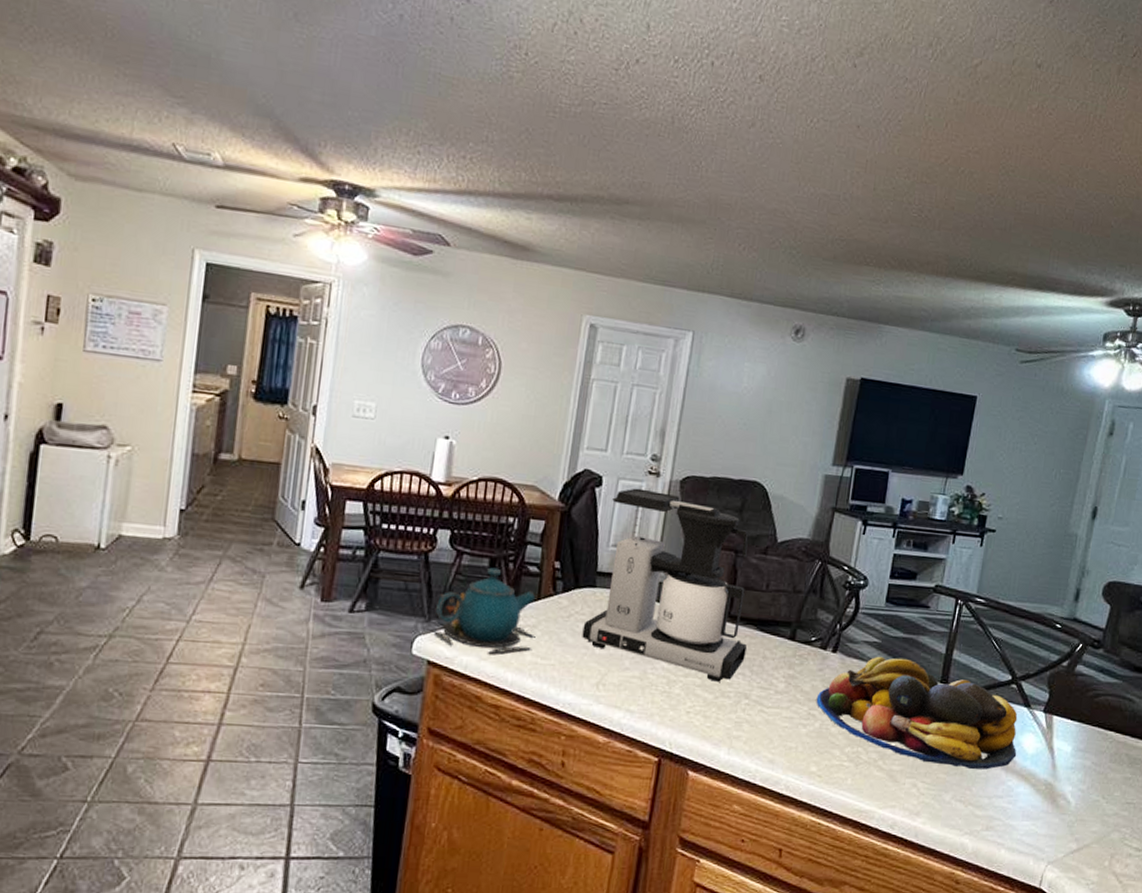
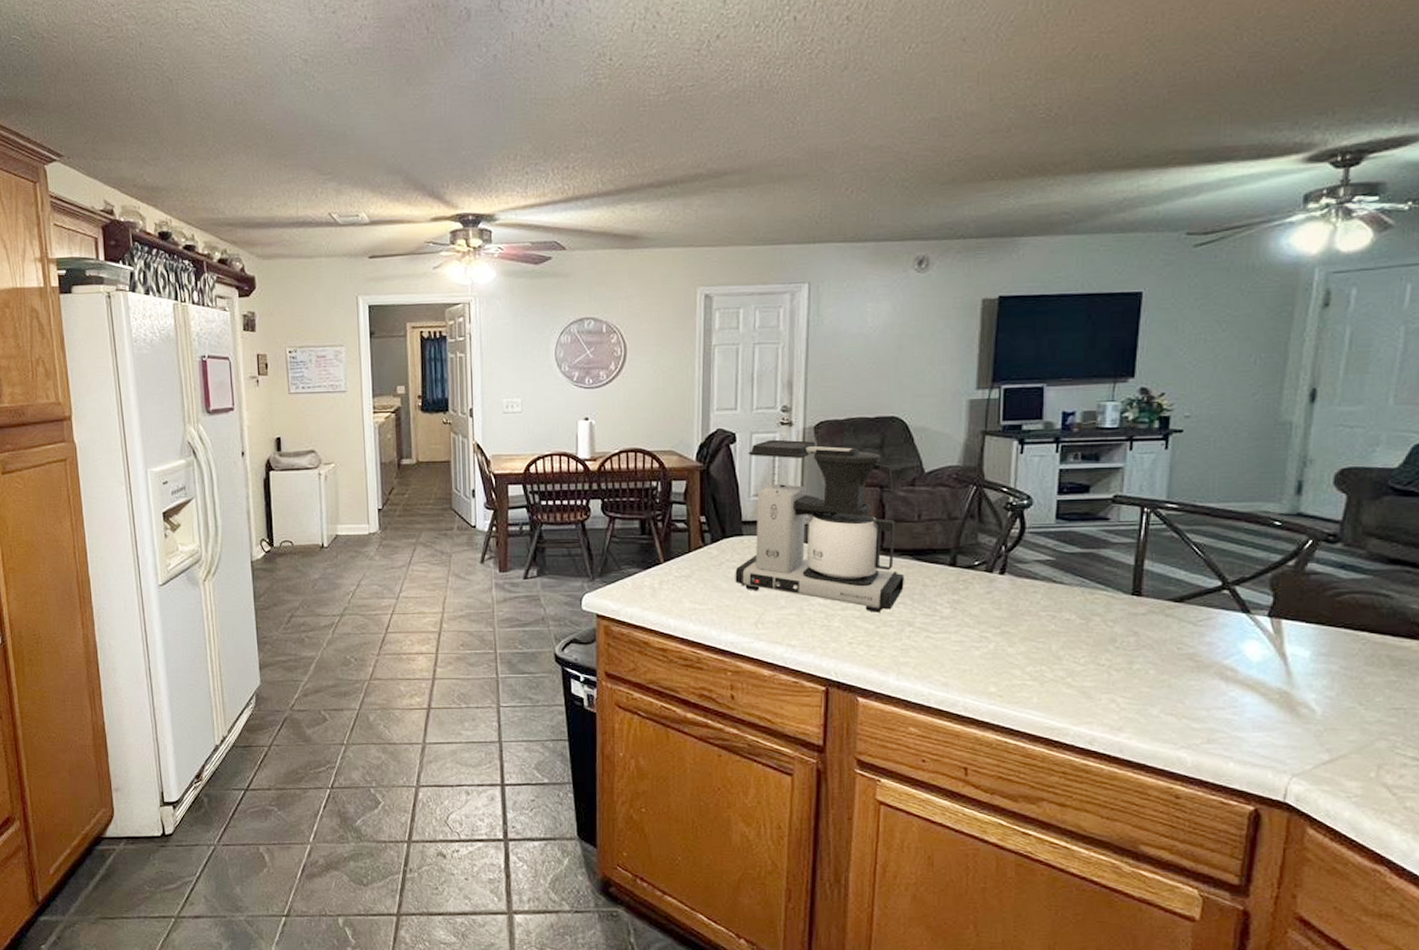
teapot: present [426,567,536,655] -> none [592,528,691,605]
fruit bowl: present [816,656,1018,770] -> none [987,573,1238,681]

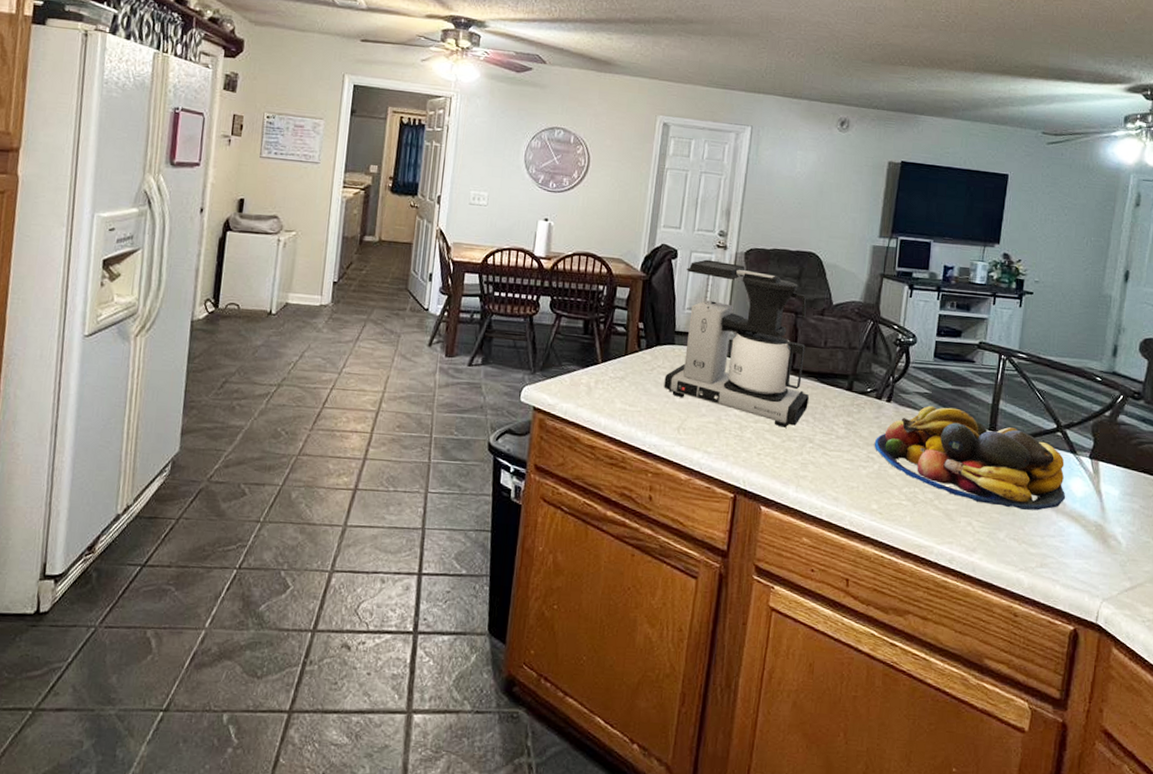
fruit bowl: none [987,573,1238,681] -> present [874,405,1066,511]

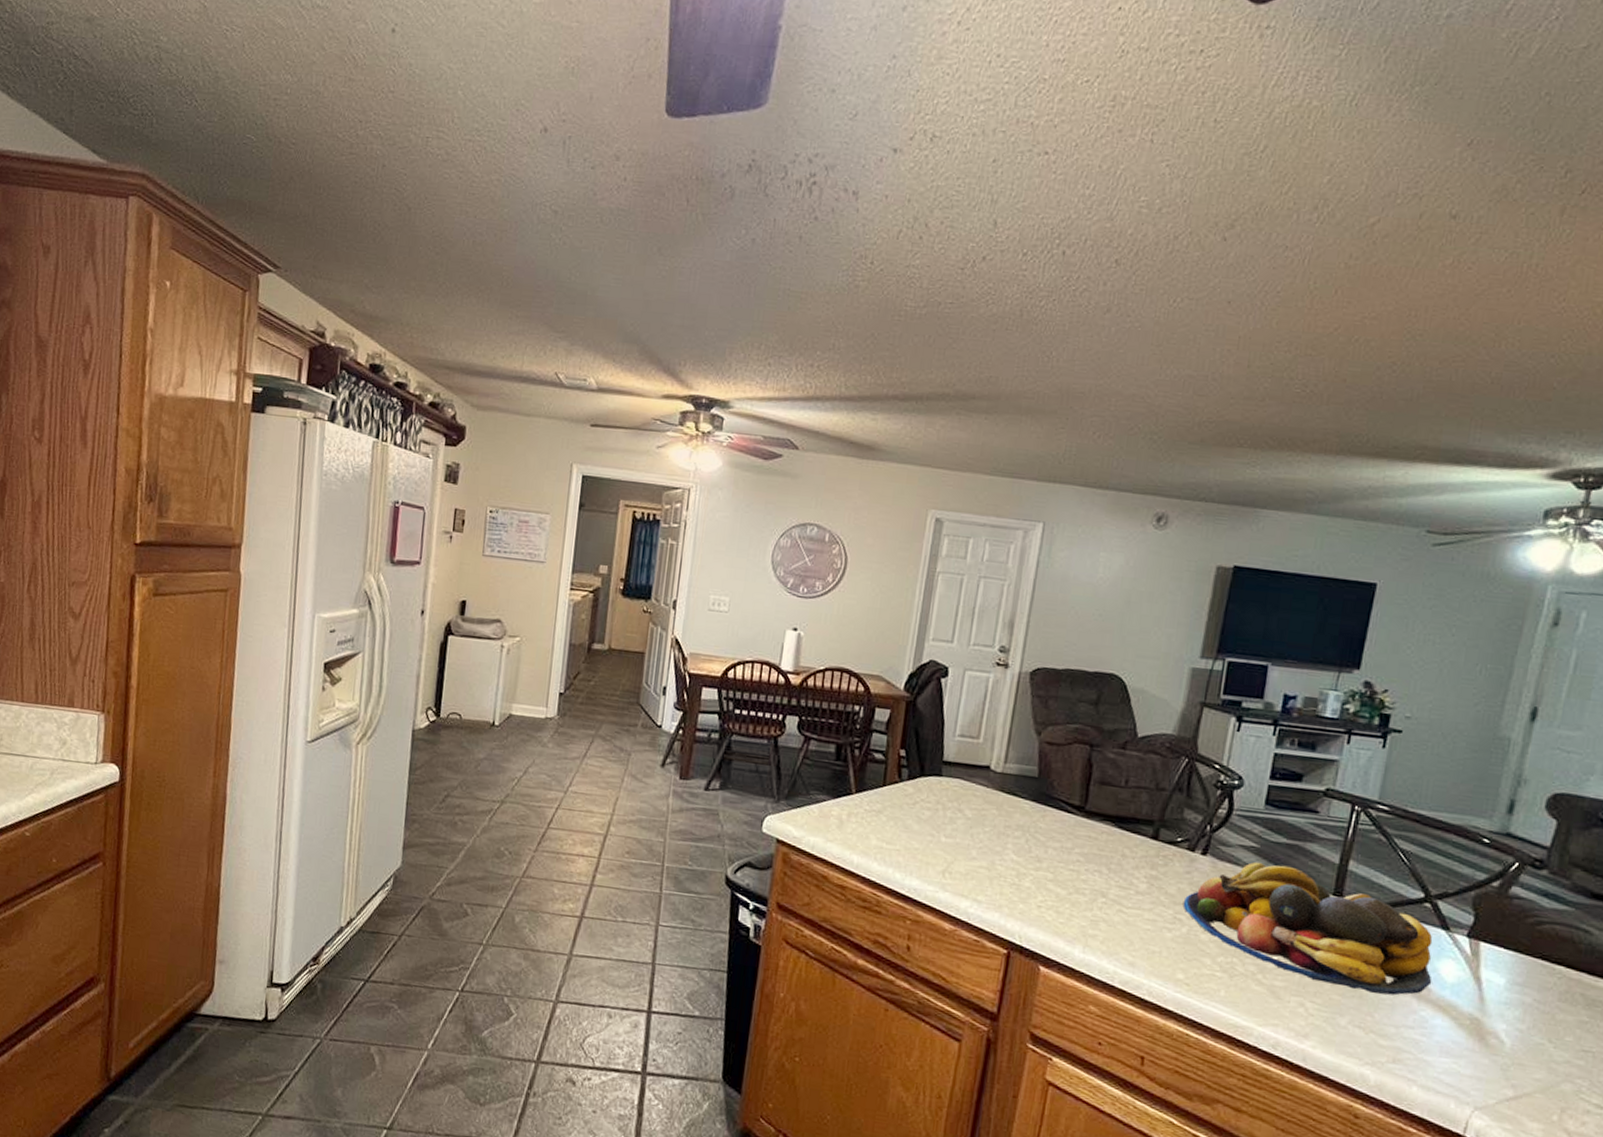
coffee maker: present [664,259,809,428] -> none [927,679,1105,878]

